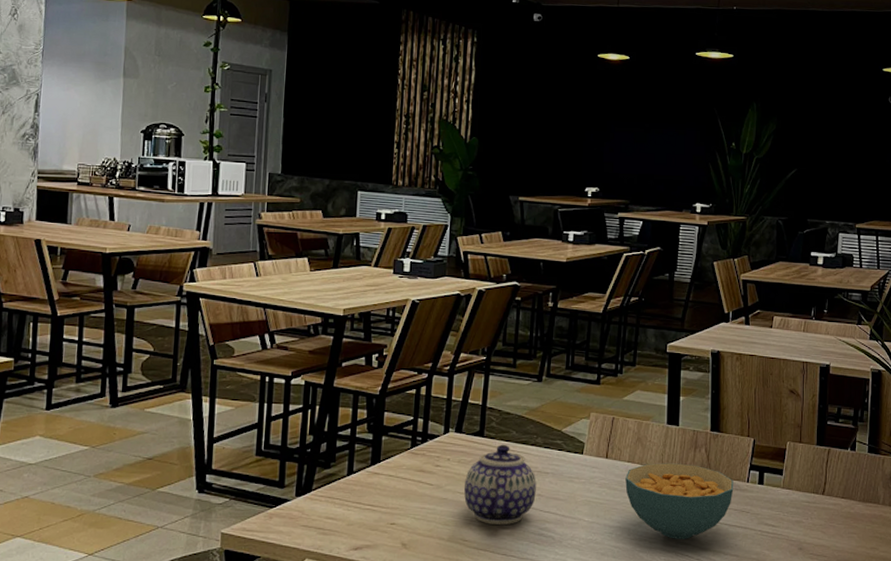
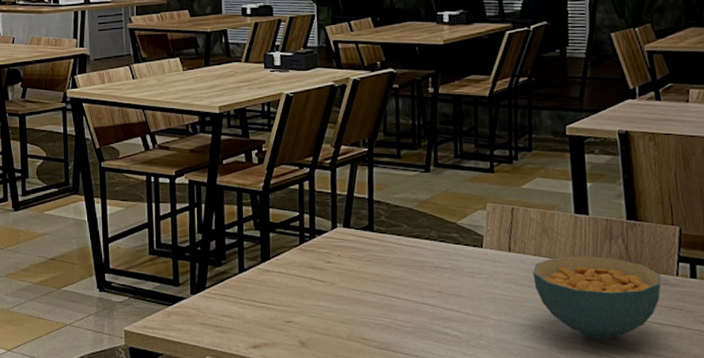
teapot: present [464,444,536,525] -> none [358,238,436,323]

